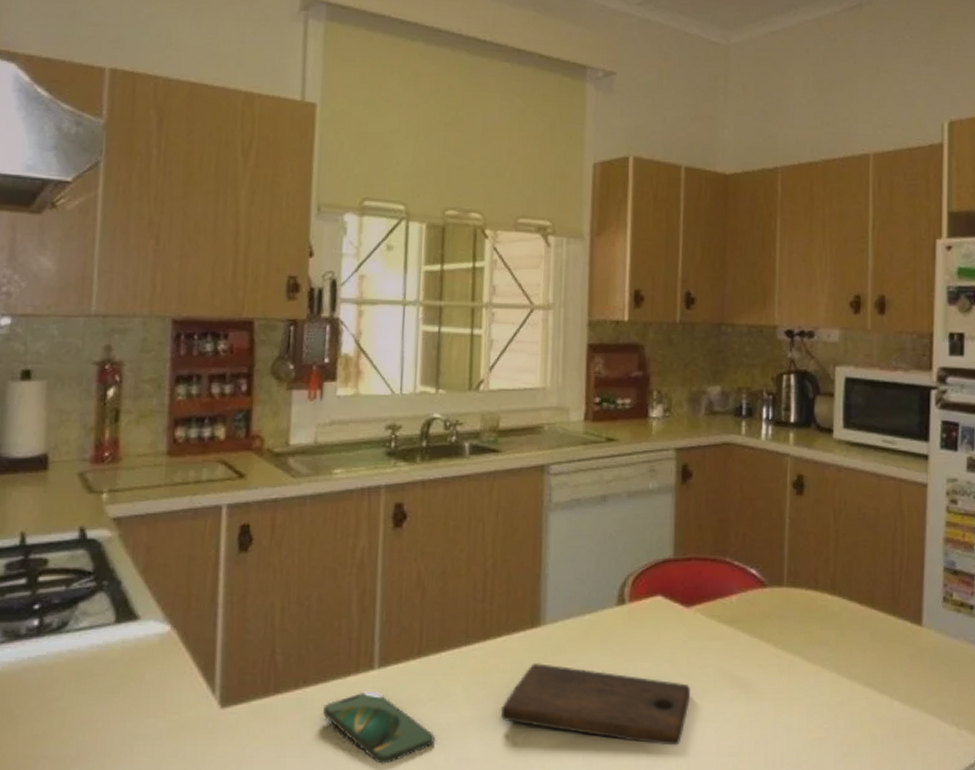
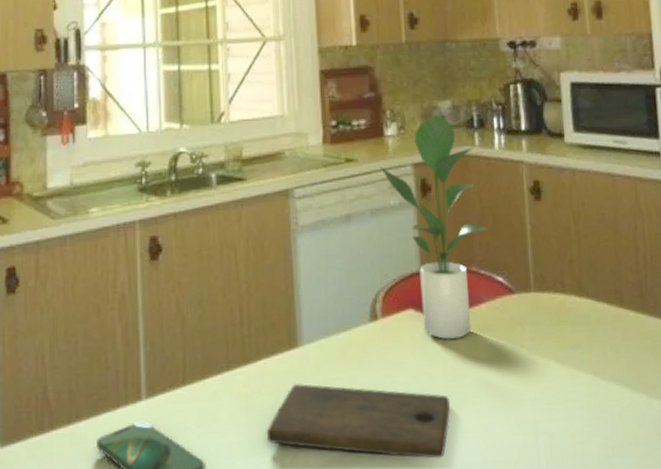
potted plant: none [641,399,748,629] -> present [380,114,489,340]

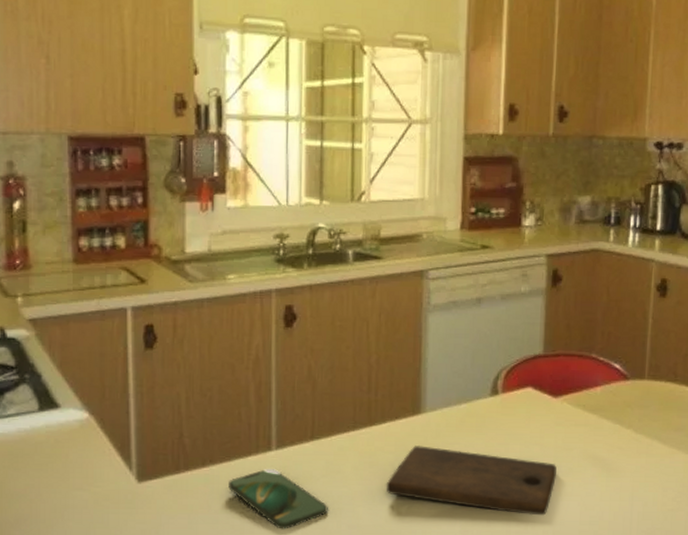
potted plant: present [380,114,489,340] -> none [514,209,613,417]

